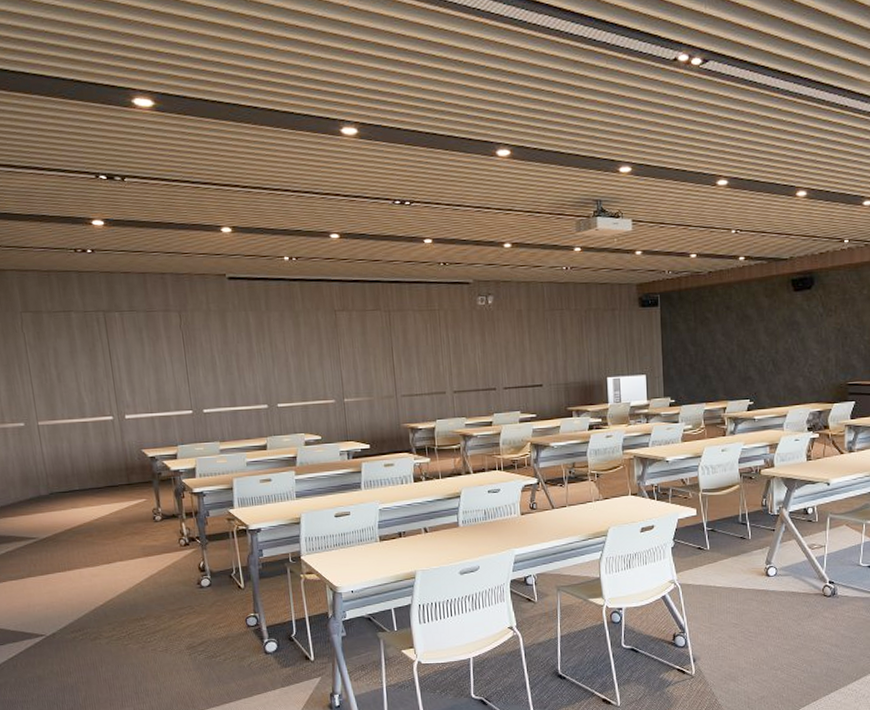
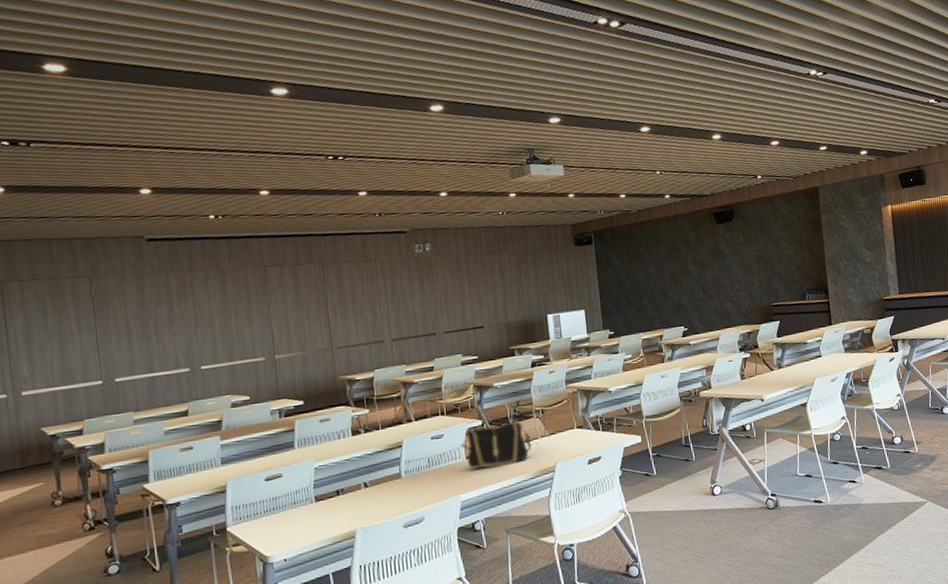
handbag: none [516,480,586,526] -> present [461,418,532,468]

